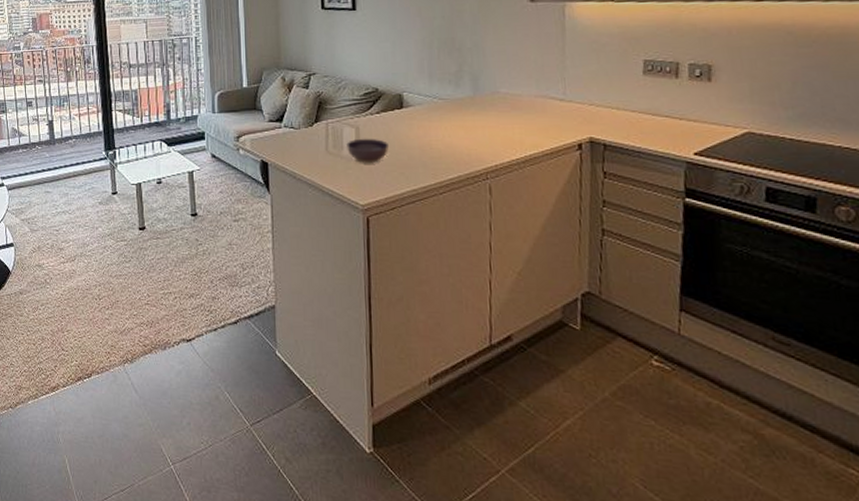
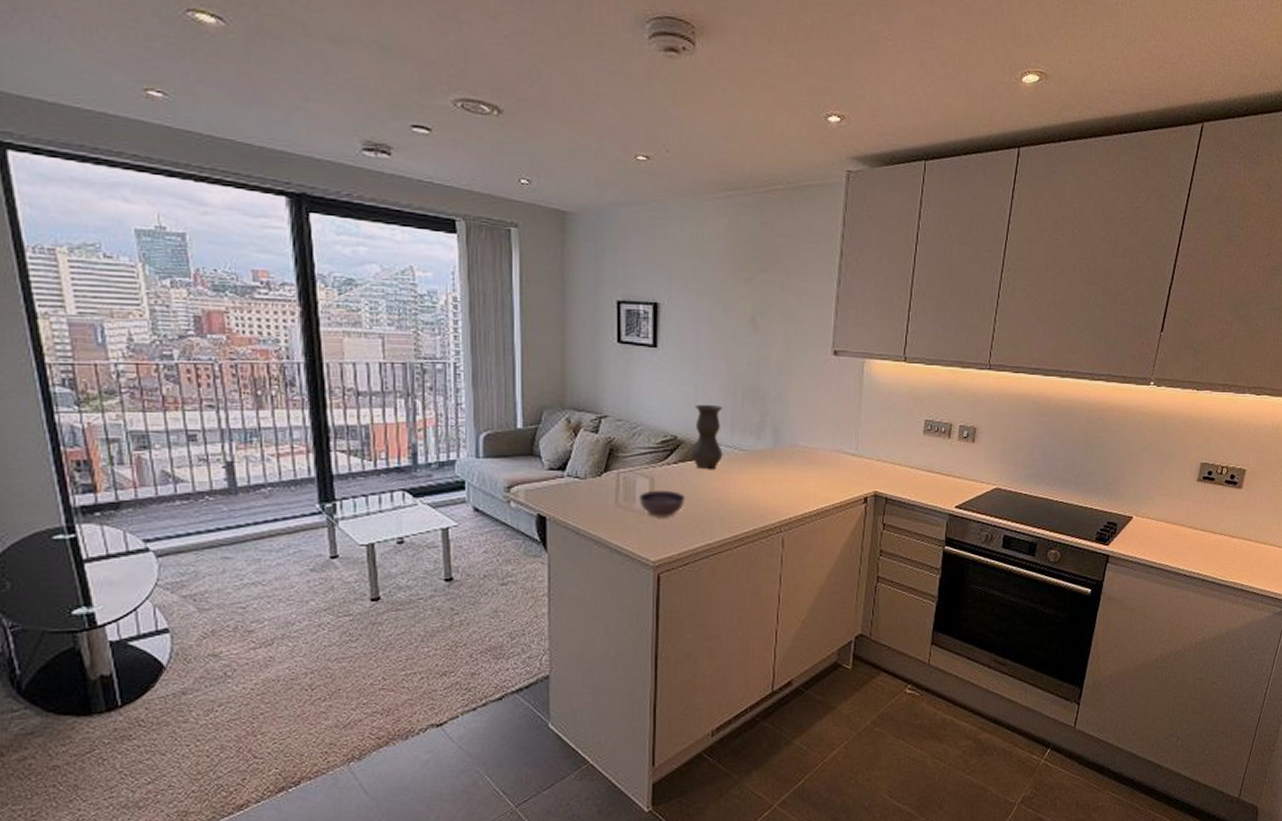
vase: none [391,57,423,119] -> present [691,404,723,470]

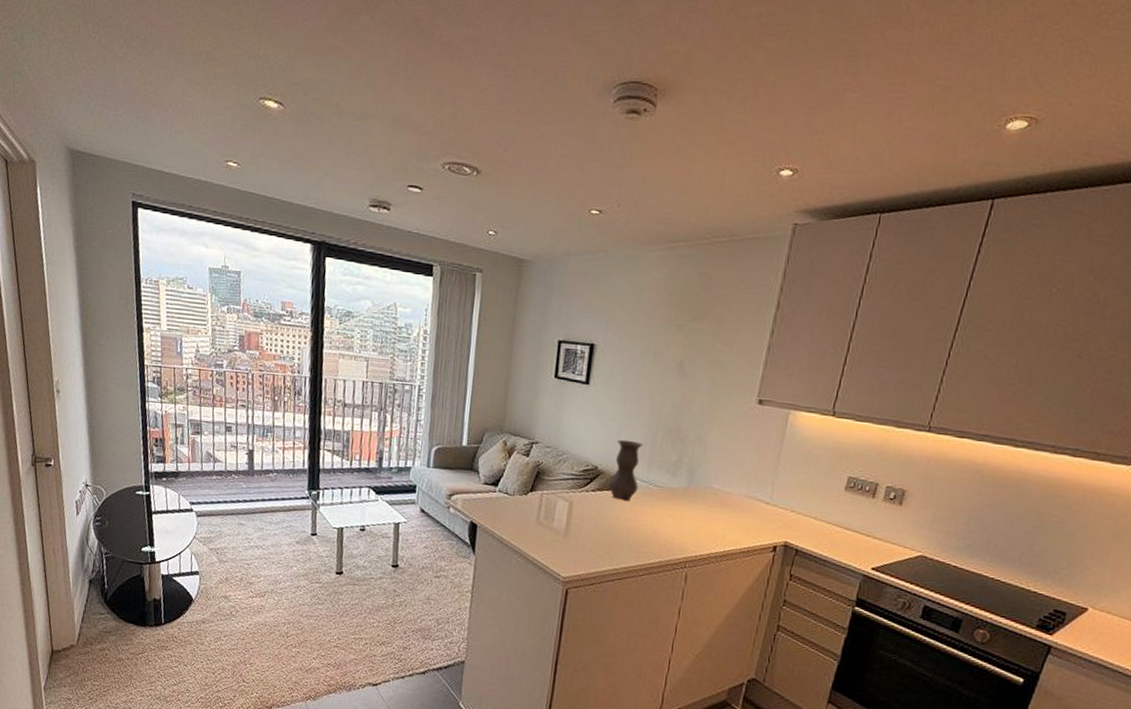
bowl: present [639,490,686,517] -> none [557,513,599,539]

